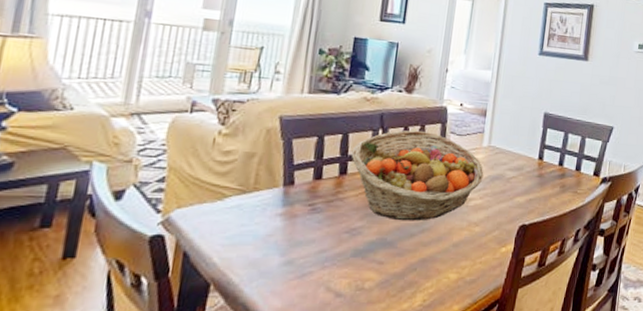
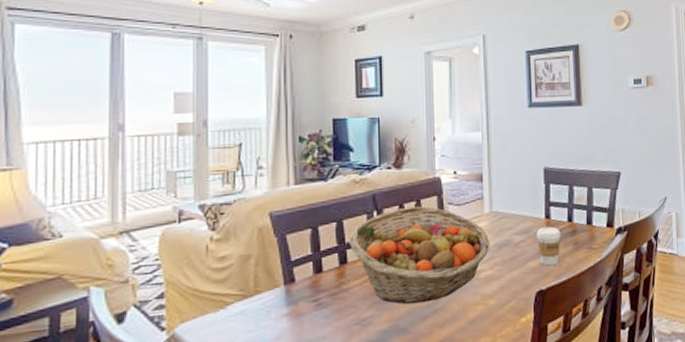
coffee cup: none [527,167,551,204] -> present [536,226,561,266]

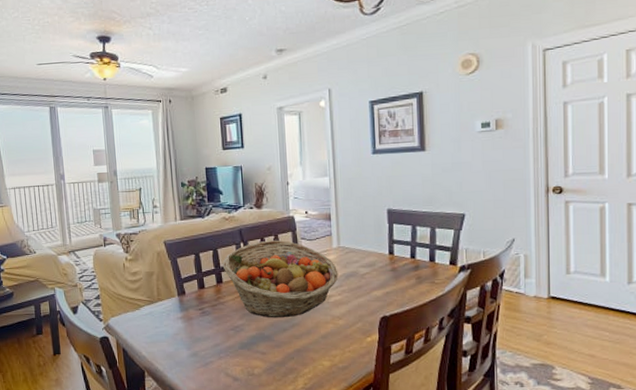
coffee cup: present [536,226,561,266] -> none [380,262,404,296]

